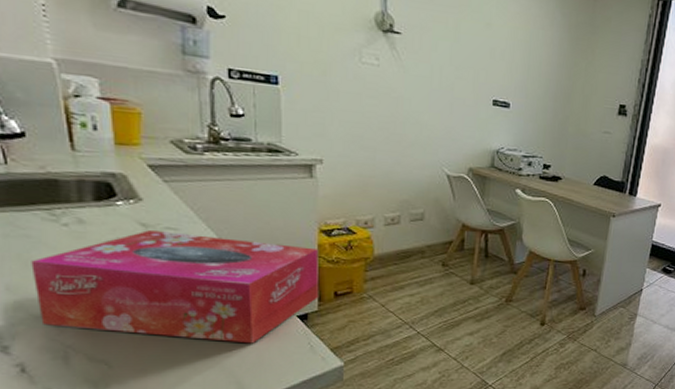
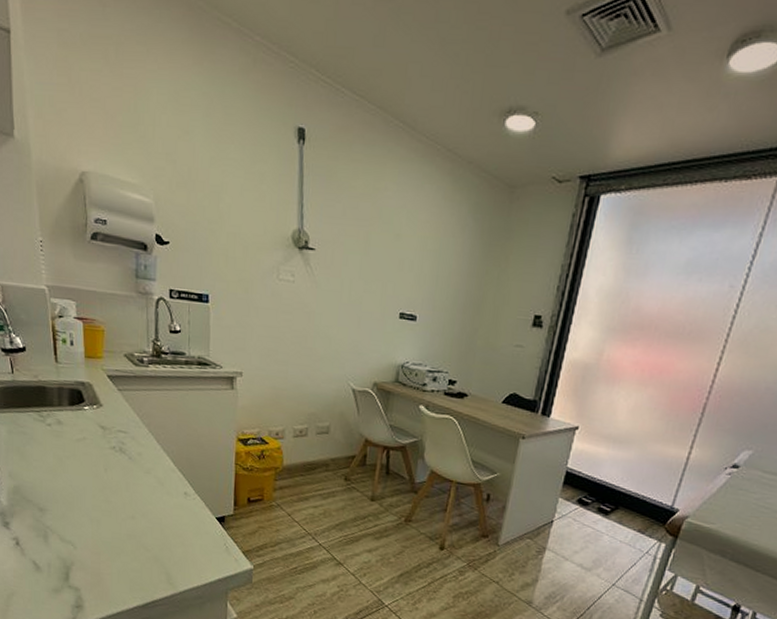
tissue box: present [31,230,320,344] -> none [26,432,236,540]

